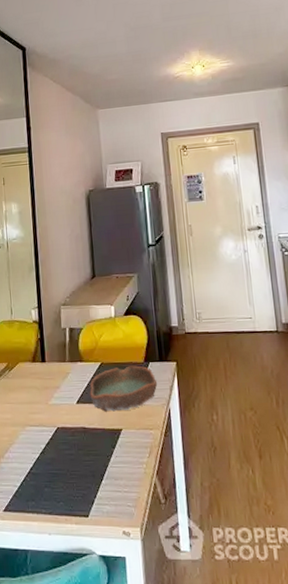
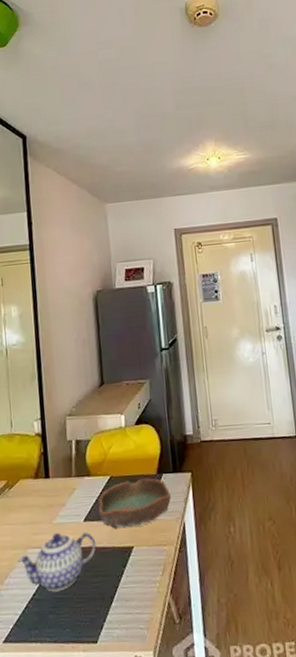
teapot: none [16,412,88,467] -> present [17,531,97,592]

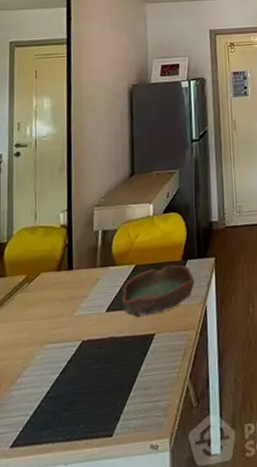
teapot: present [17,531,97,592] -> none [33,322,118,388]

